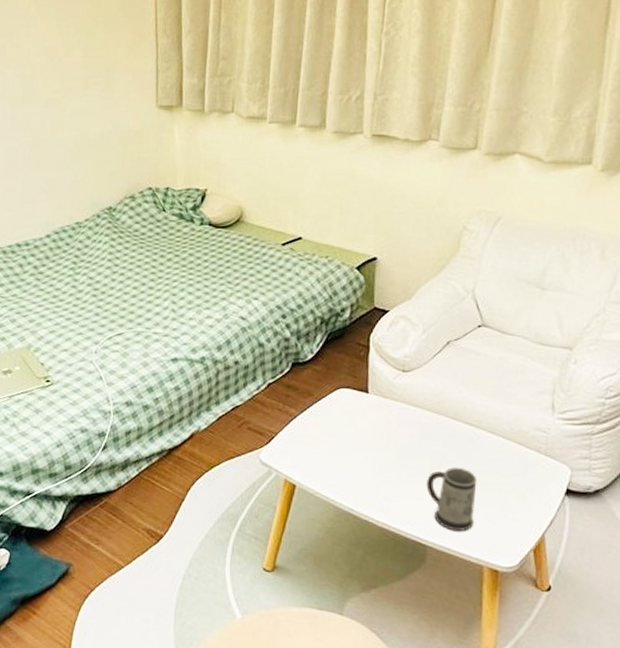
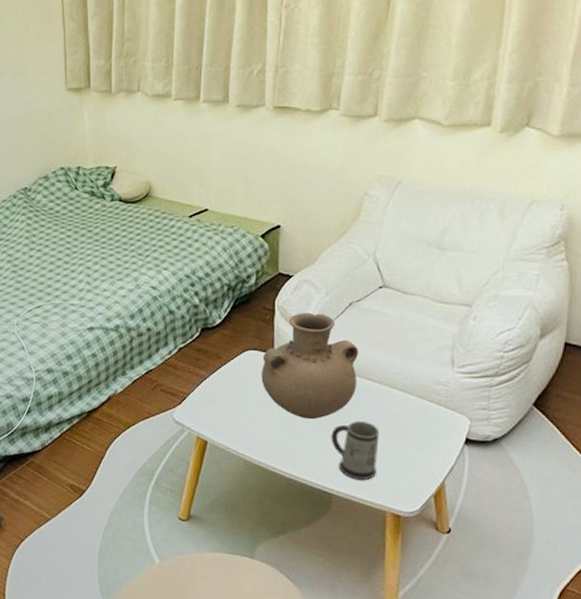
vase: none [354,349,457,465] -> present [261,312,359,420]

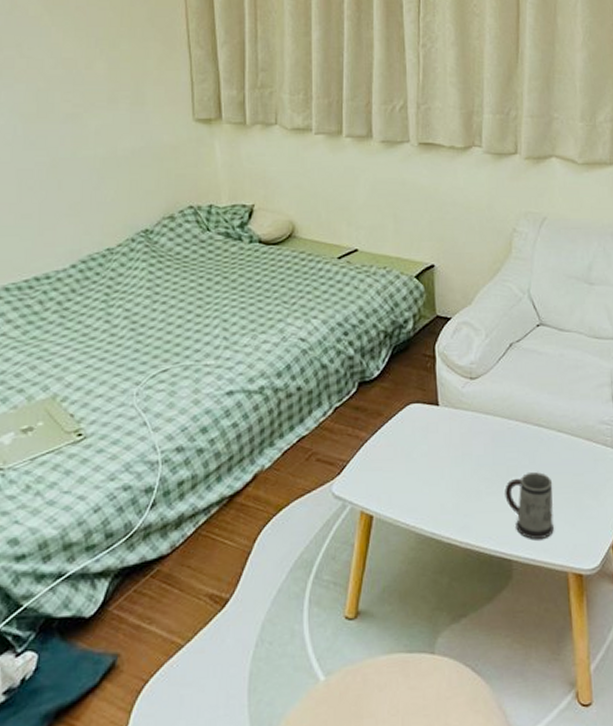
vase: present [261,312,359,420] -> none [426,356,526,477]

